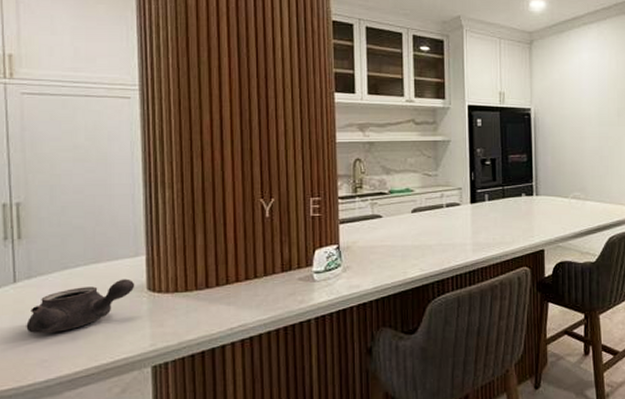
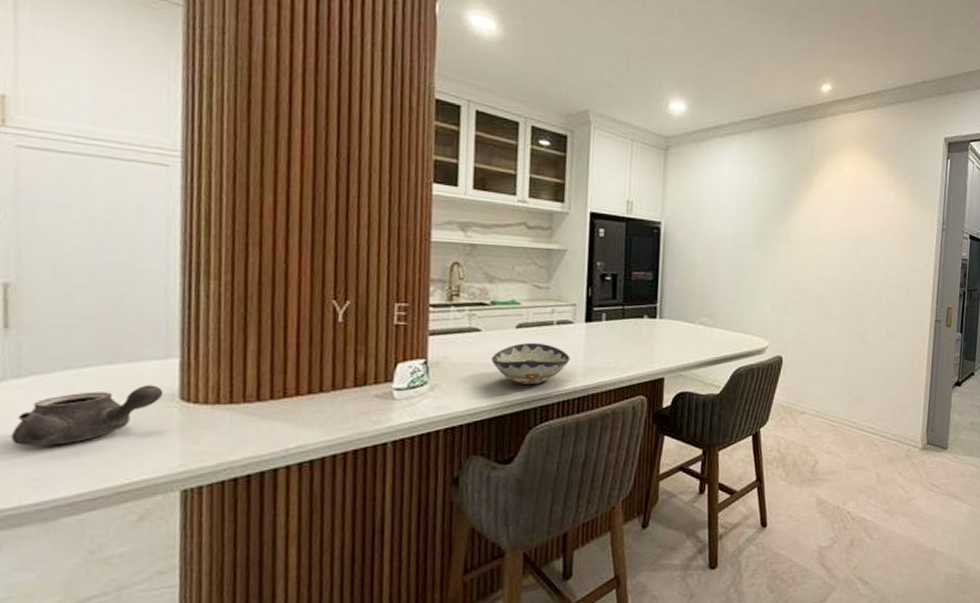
decorative bowl: none [392,224,460,262] -> present [491,342,570,385]

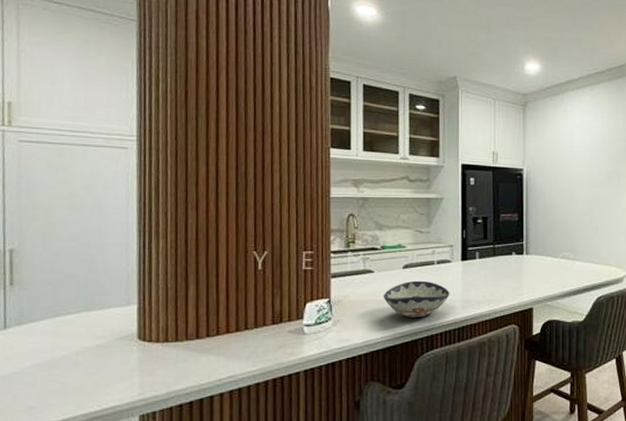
teapot: present [11,384,164,445] -> none [15,327,126,380]

